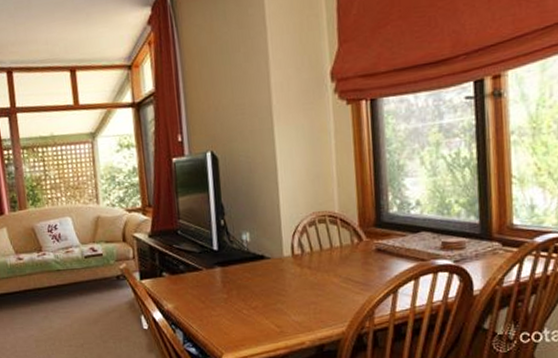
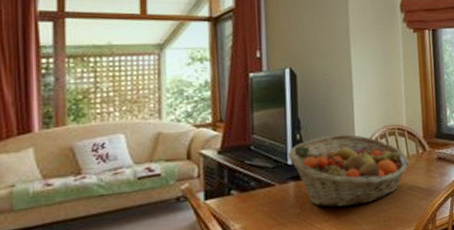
fruit basket: none [212,221,343,296] -> present [287,134,410,208]

